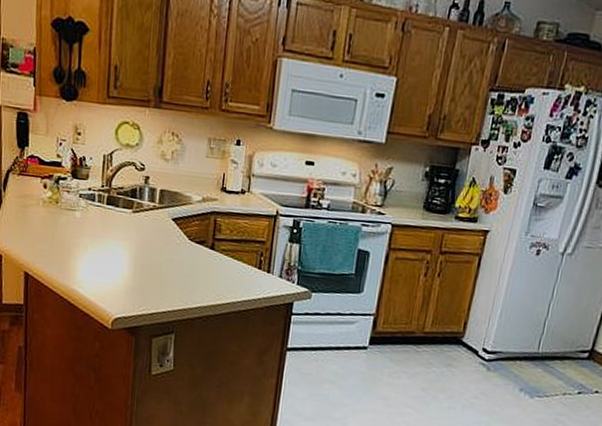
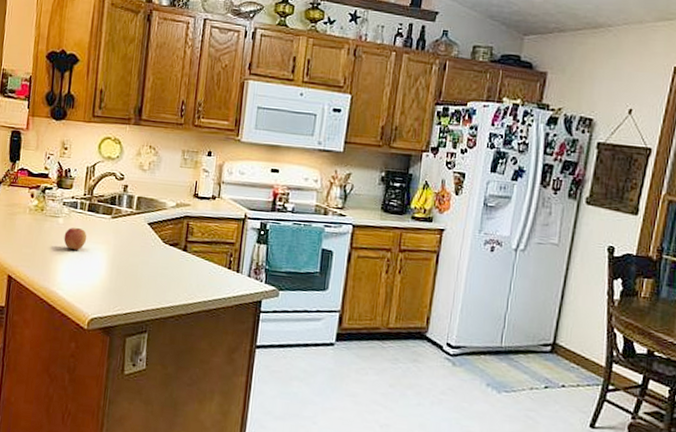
apple: none [82,222,107,247] -> present [63,227,87,250]

